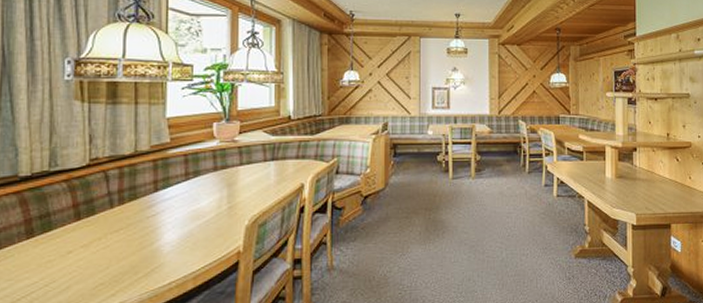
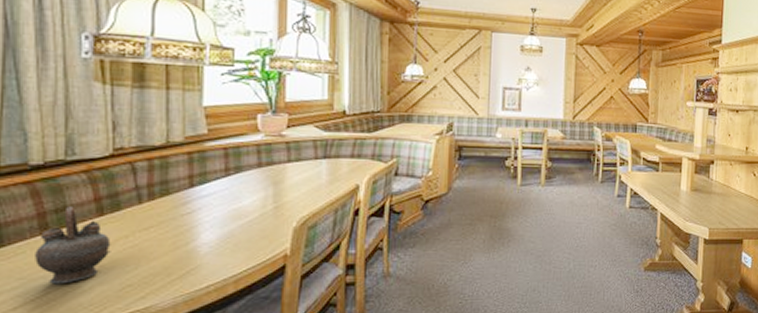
teapot: none [22,213,87,285] -> present [35,206,111,284]

